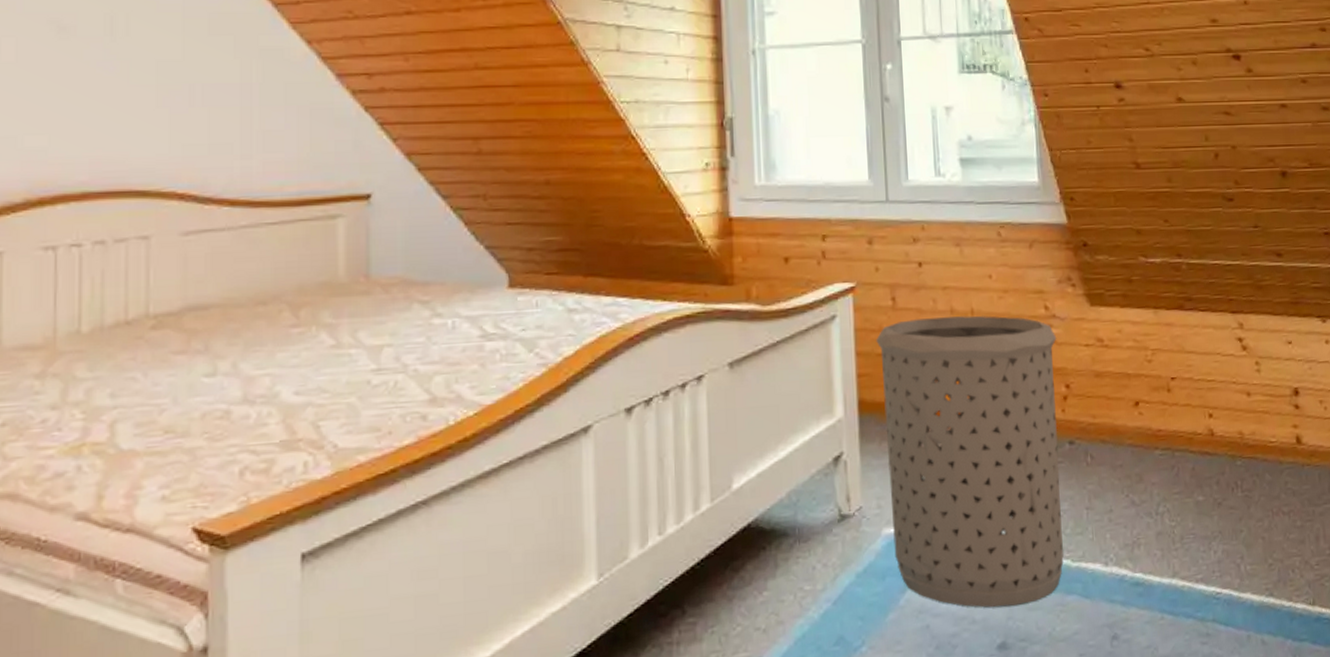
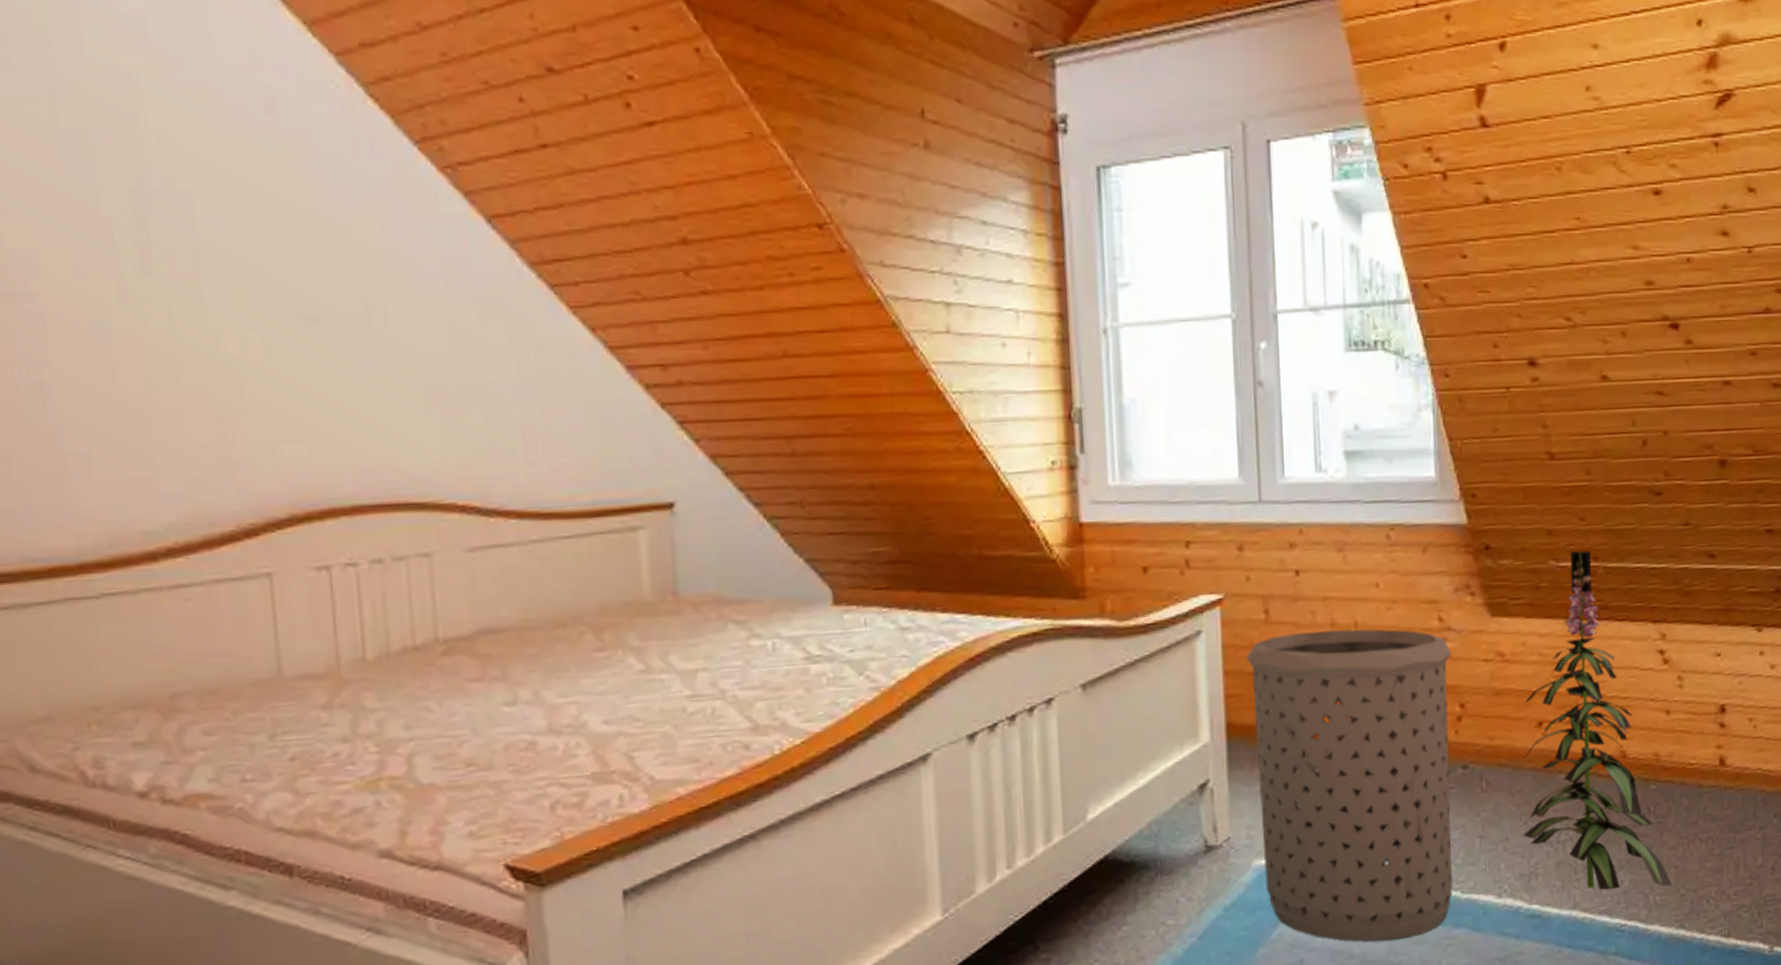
plant: none [1123,248,1261,560] -> present [1523,550,1673,890]

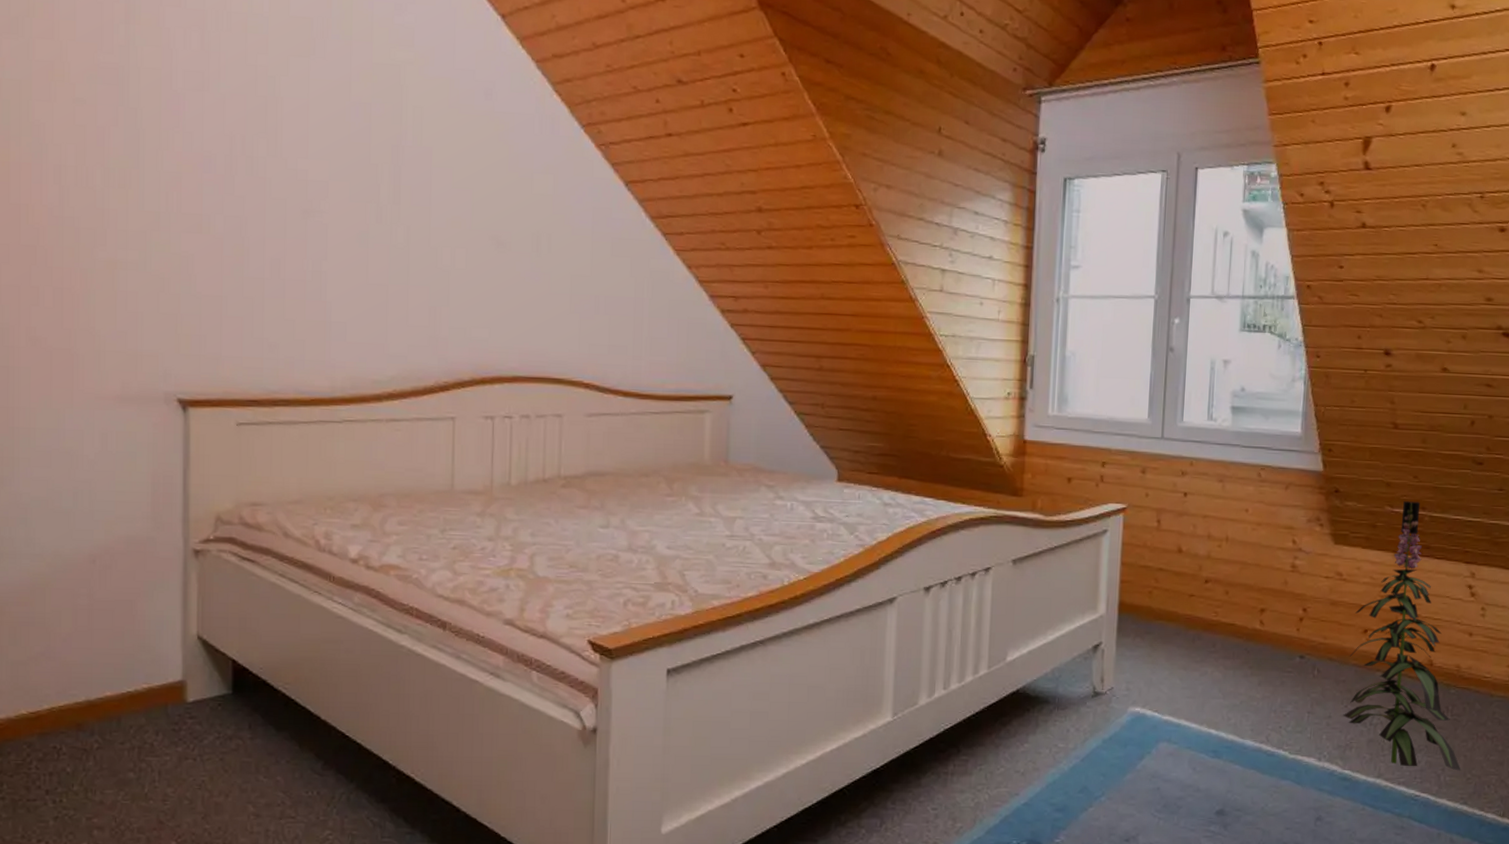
laundry basket: present [1246,629,1453,942] -> none [1137,540,1300,782]

